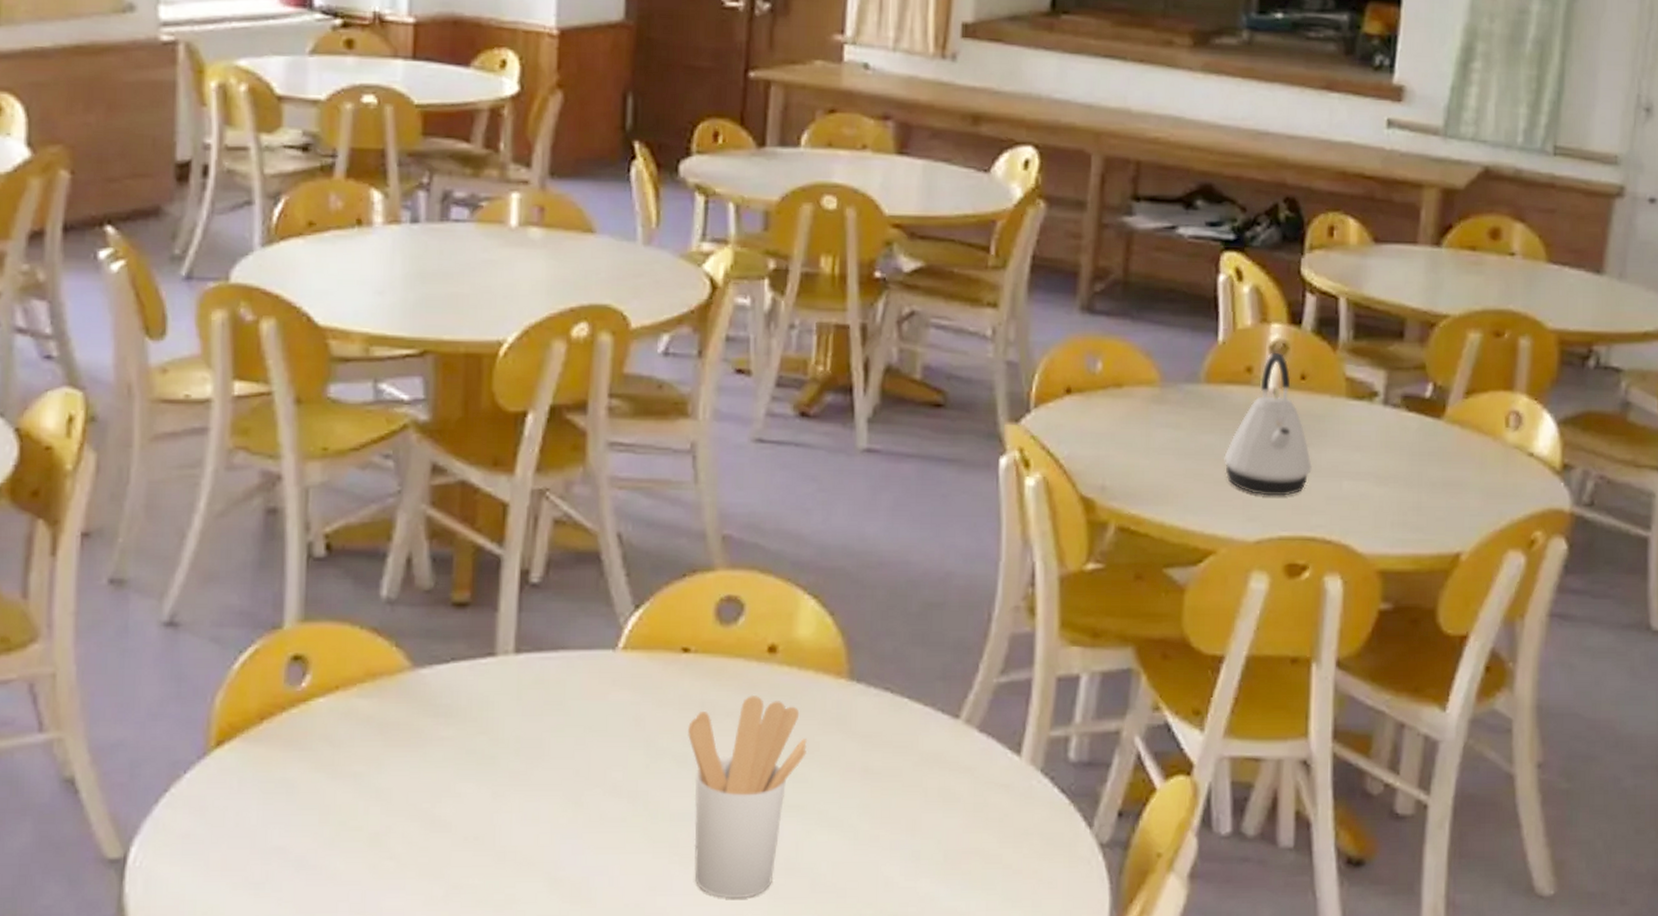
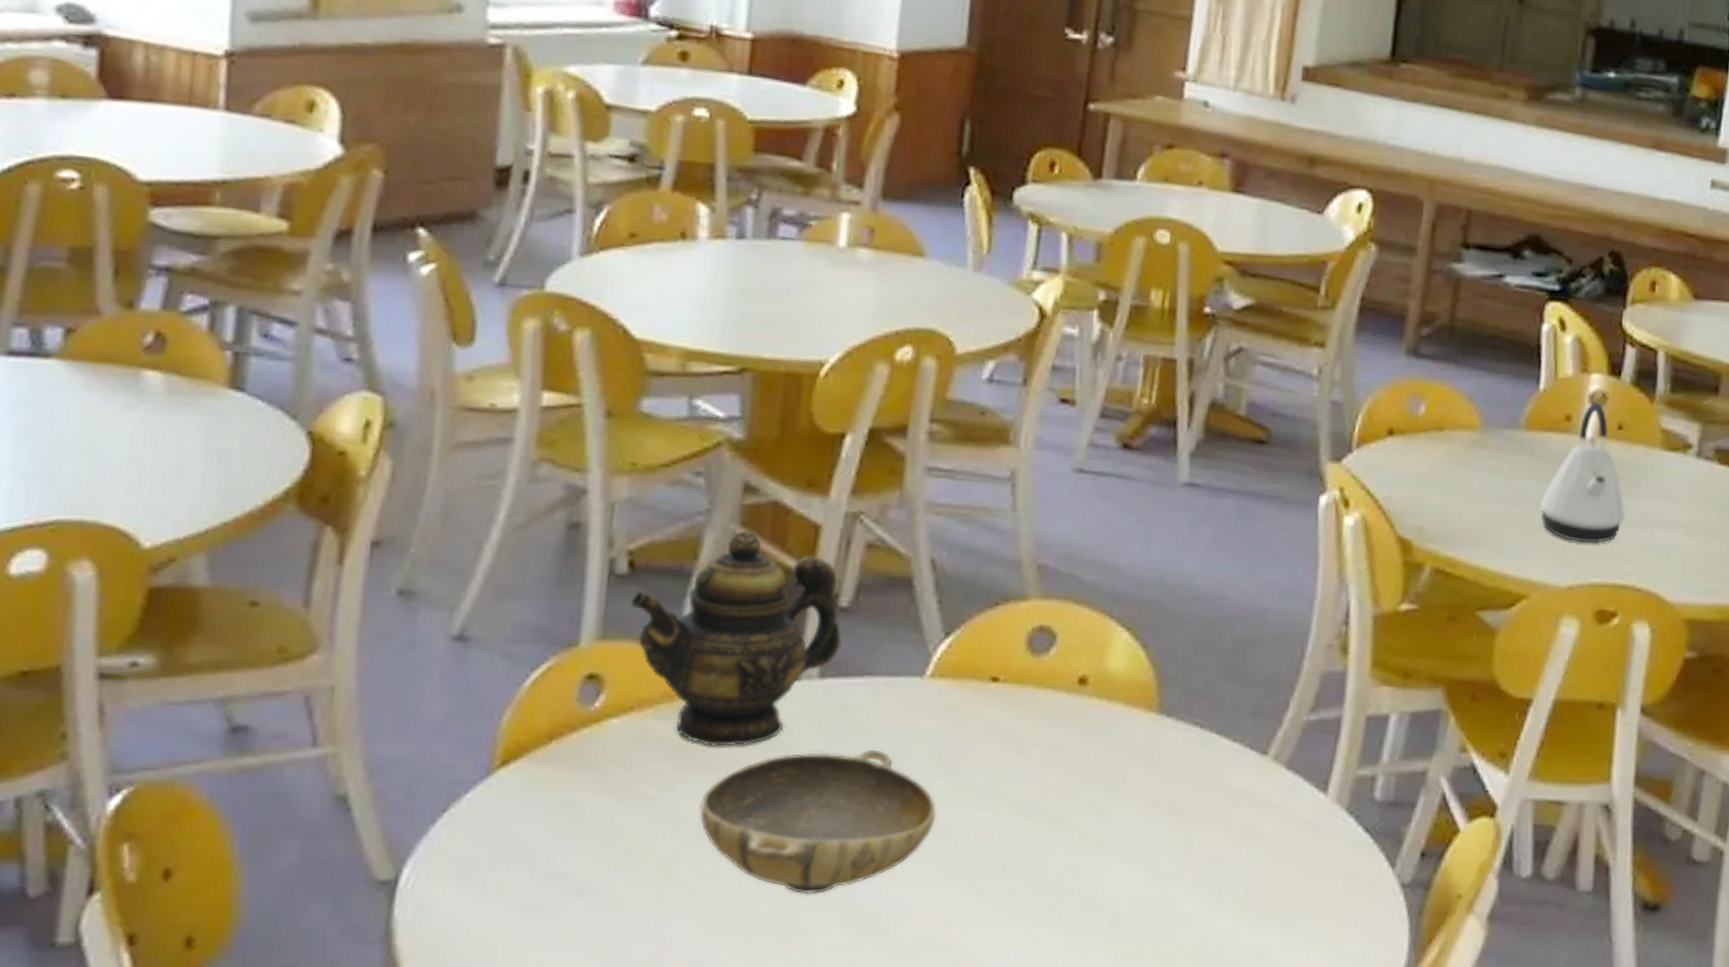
teapot: none [329,510,534,723] -> present [630,530,842,746]
bowl: none [407,722,636,866] -> present [699,749,936,895]
utensil holder: present [688,694,808,899] -> none [992,726,1114,933]

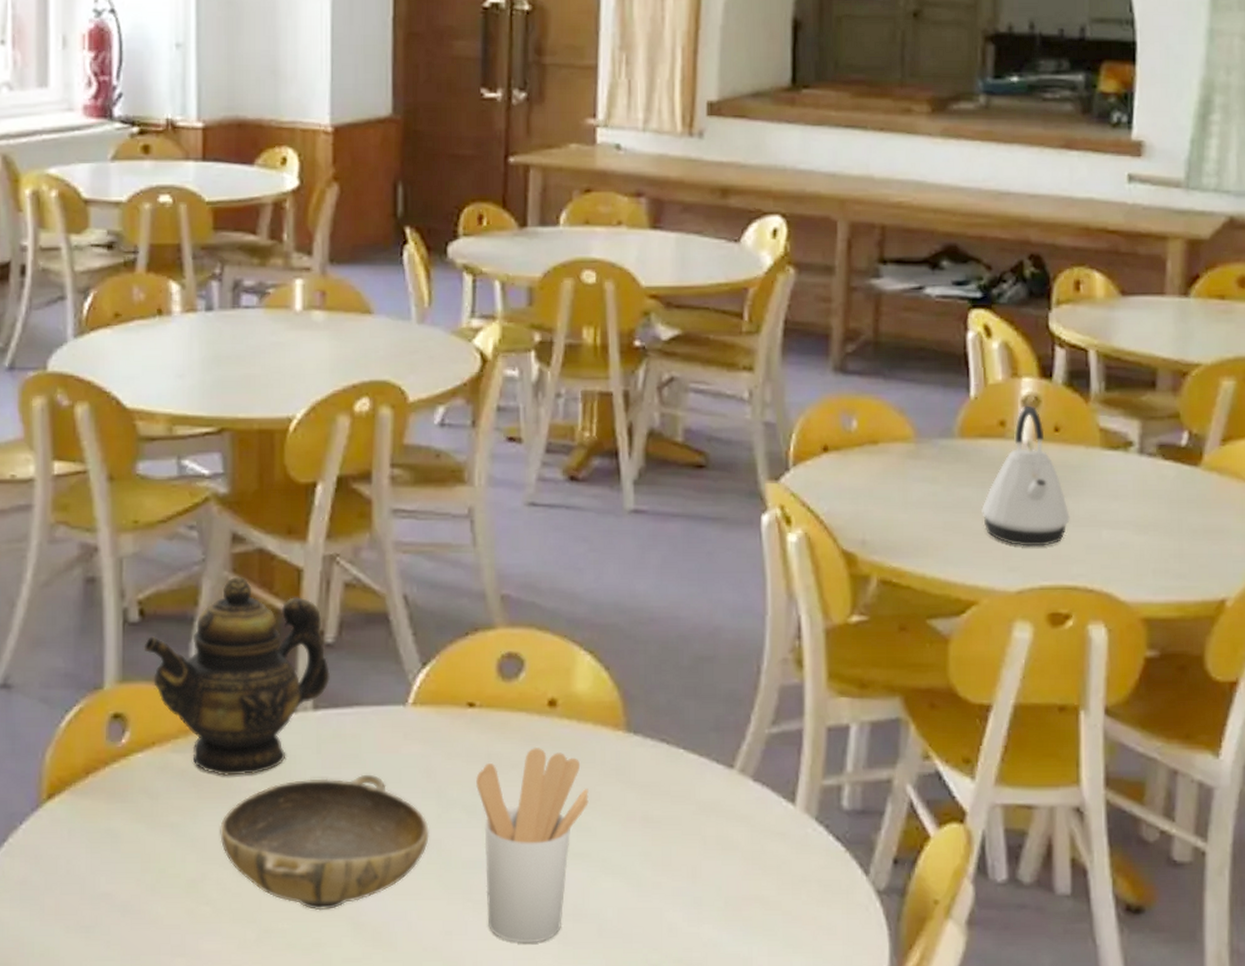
utensil holder: none [992,726,1114,933] -> present [476,746,590,944]

